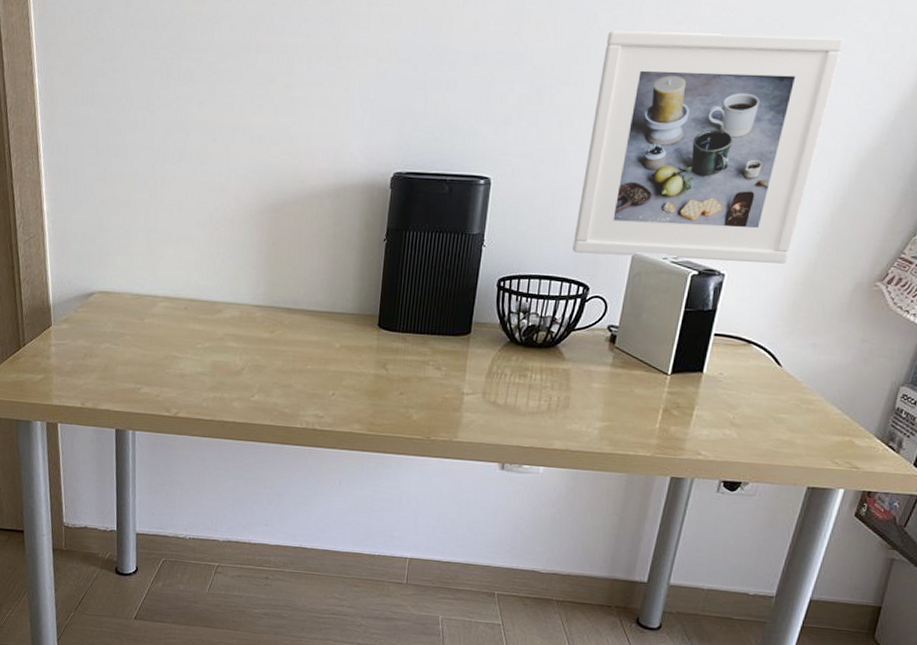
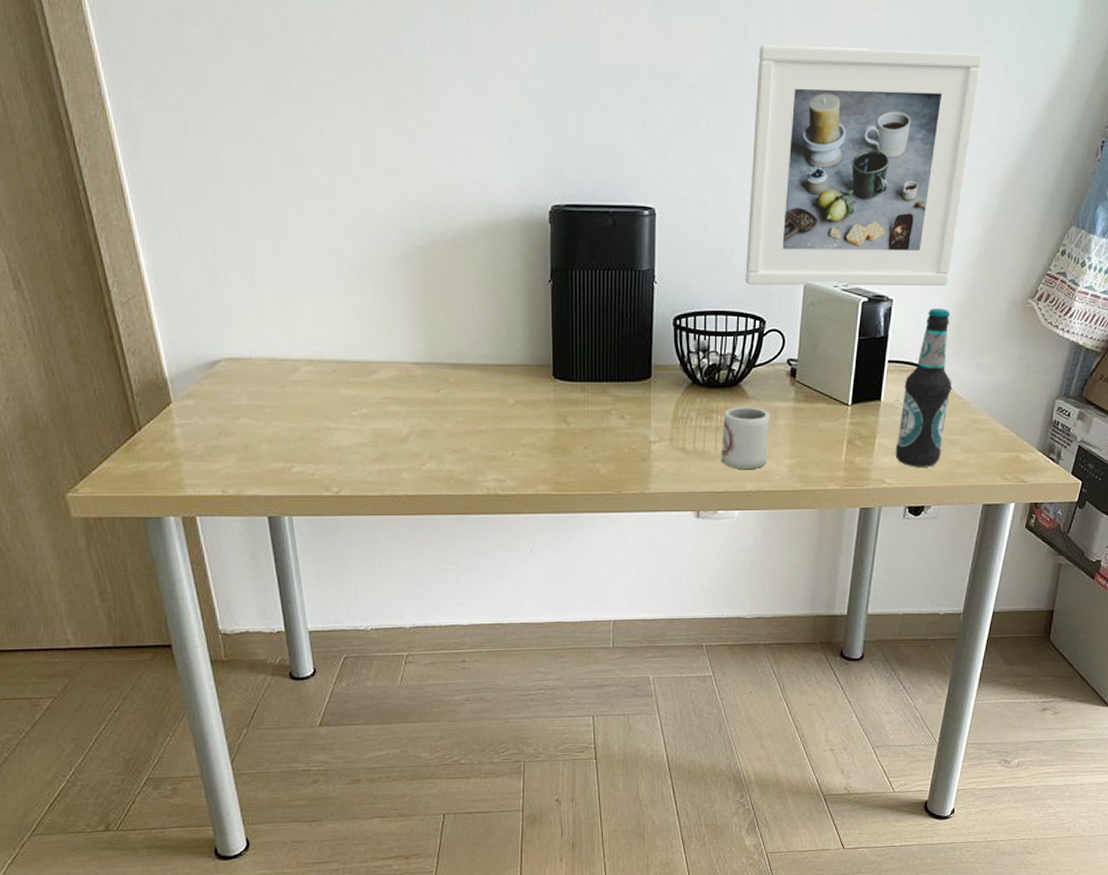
cup: none [532,367,585,429] -> present [722,407,769,470]
bottle: none [713,285,787,443] -> present [895,308,952,467]

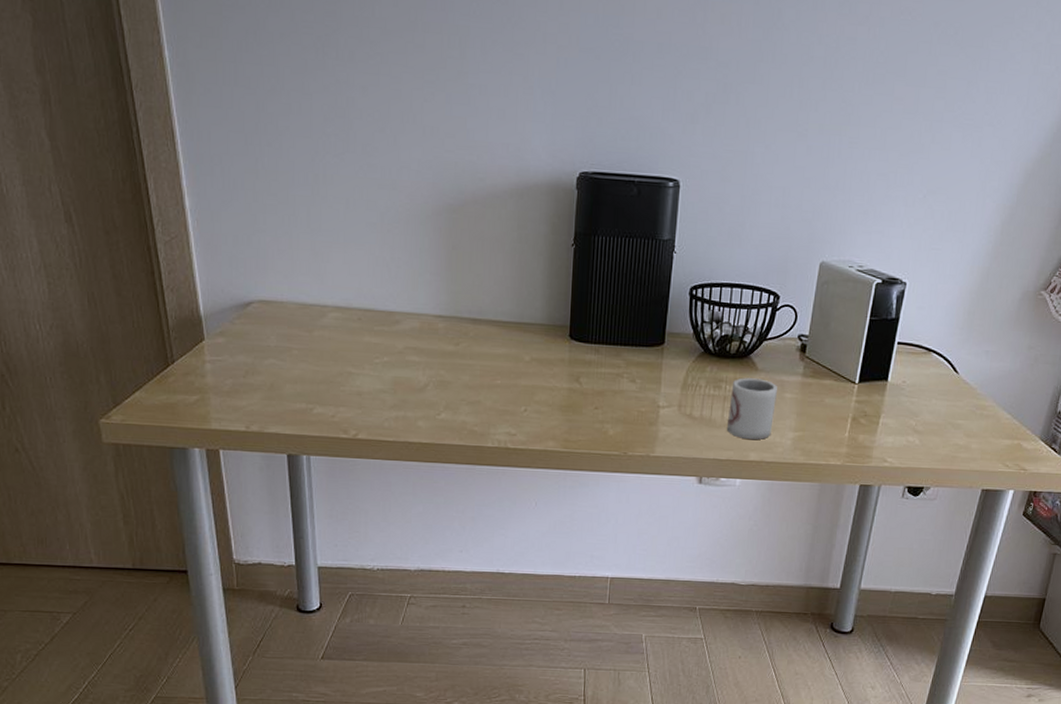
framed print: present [745,44,983,286] -> none [762,27,1013,273]
bottle: present [895,308,952,467] -> none [898,294,963,449]

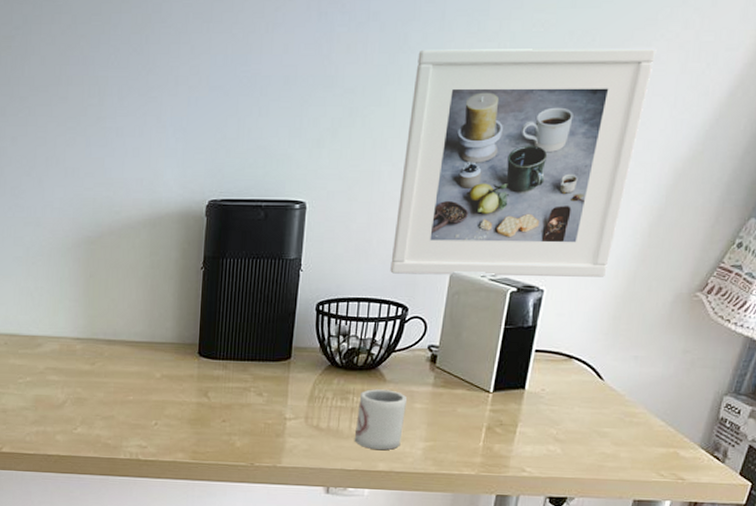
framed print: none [762,27,1013,273] -> present [390,48,657,277]

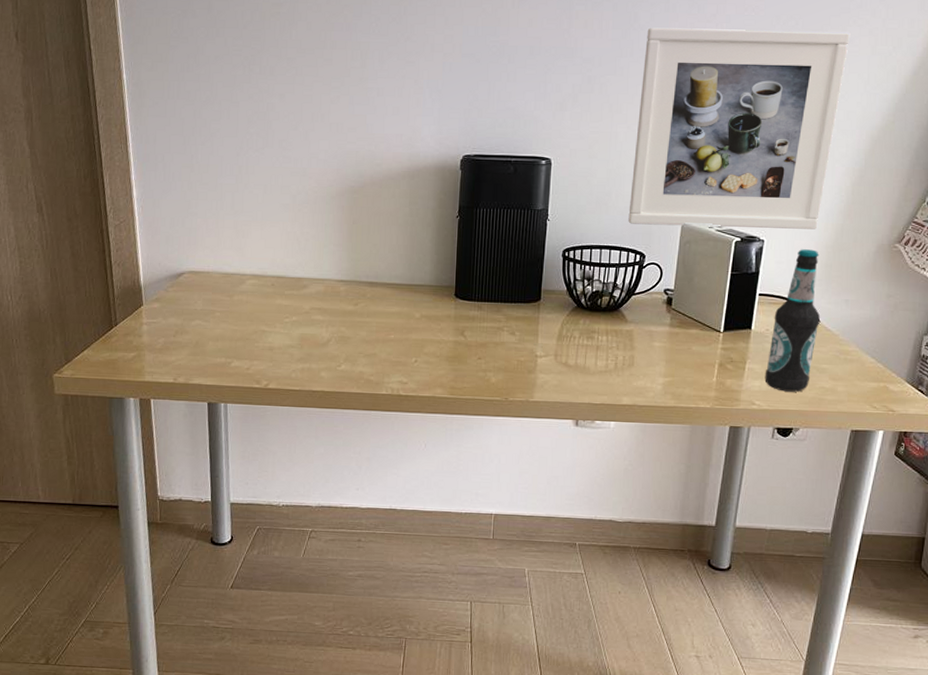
cup: present [355,389,407,451] -> none [601,329,646,386]
bottle: none [537,299,607,458] -> present [764,249,821,392]

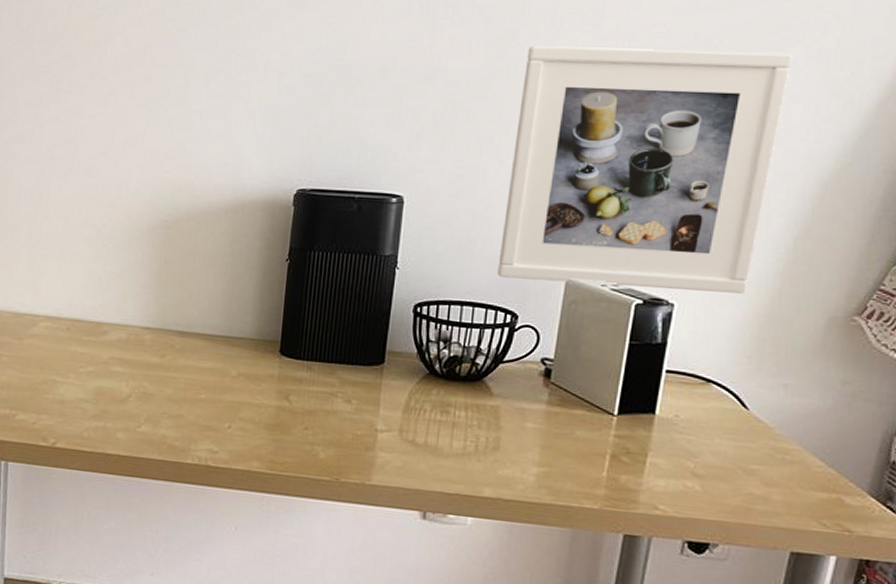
bottle: present [764,249,821,392] -> none [672,317,750,498]

